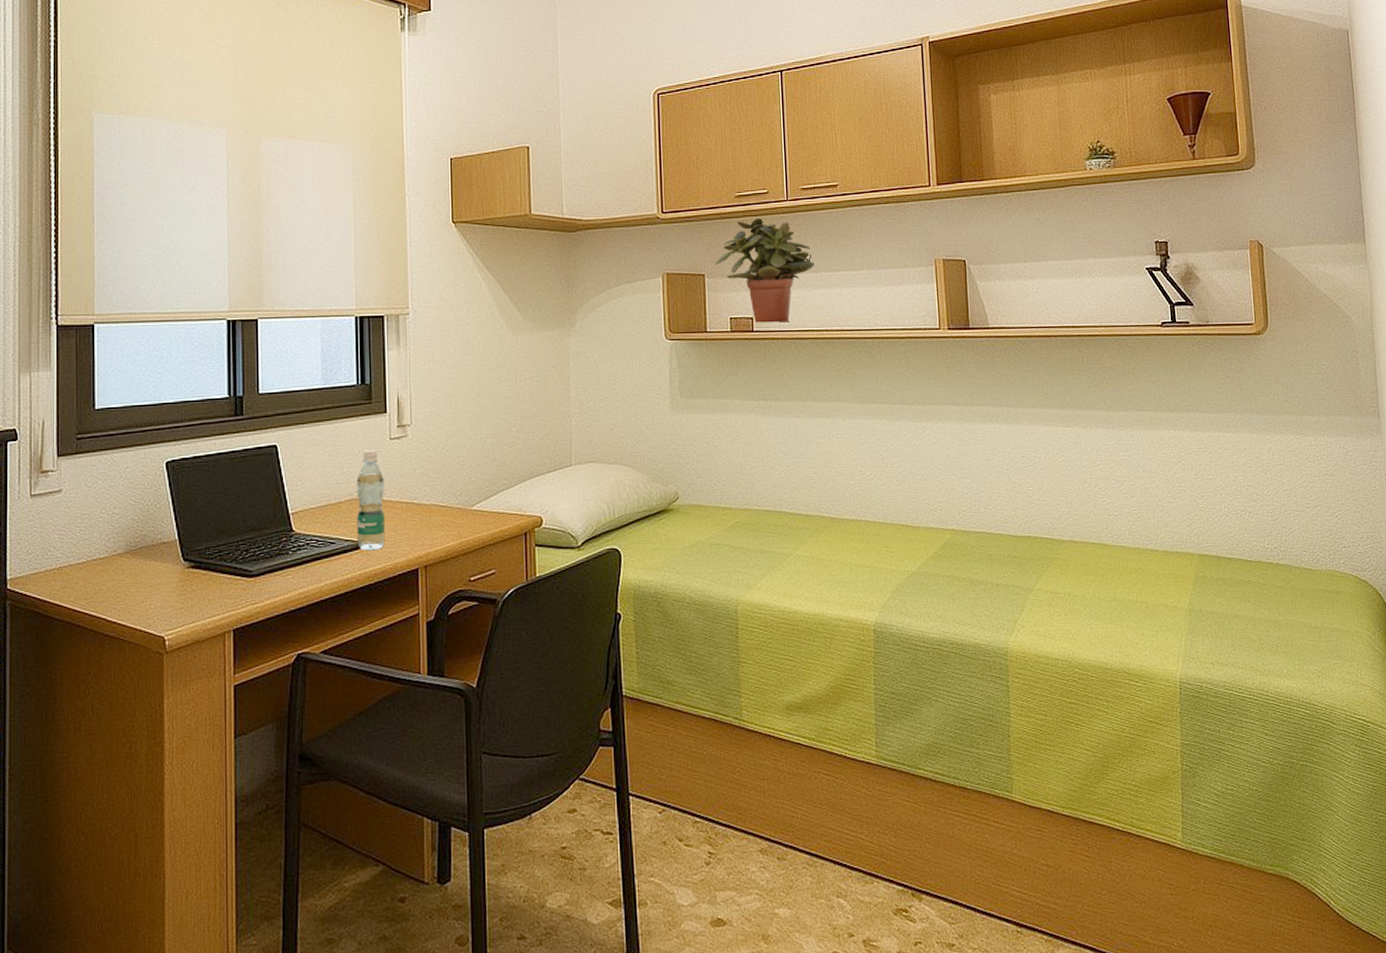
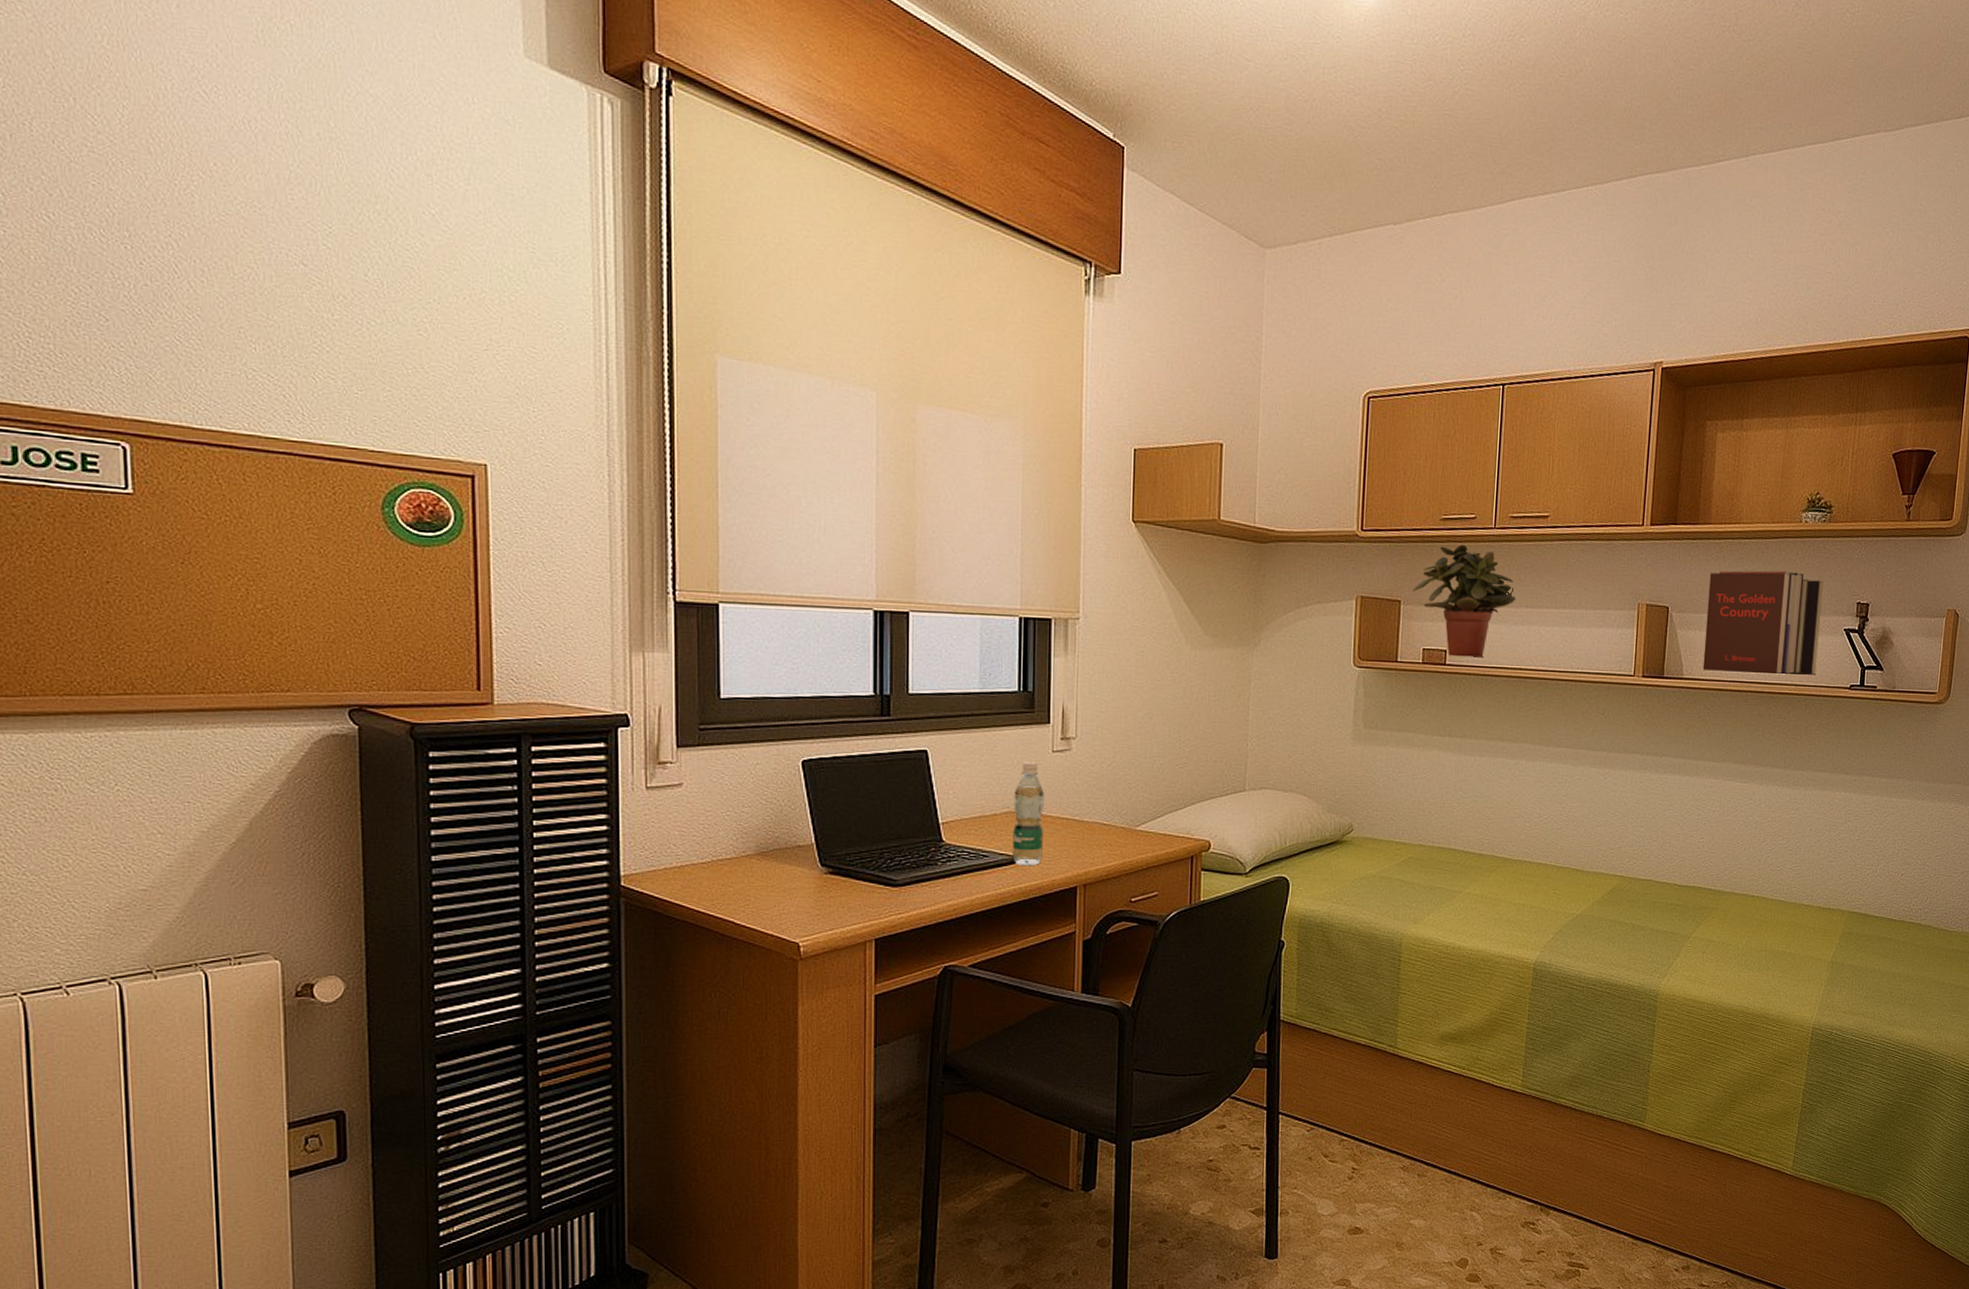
books: none [1002,217,1124,319] -> present [1702,570,1824,675]

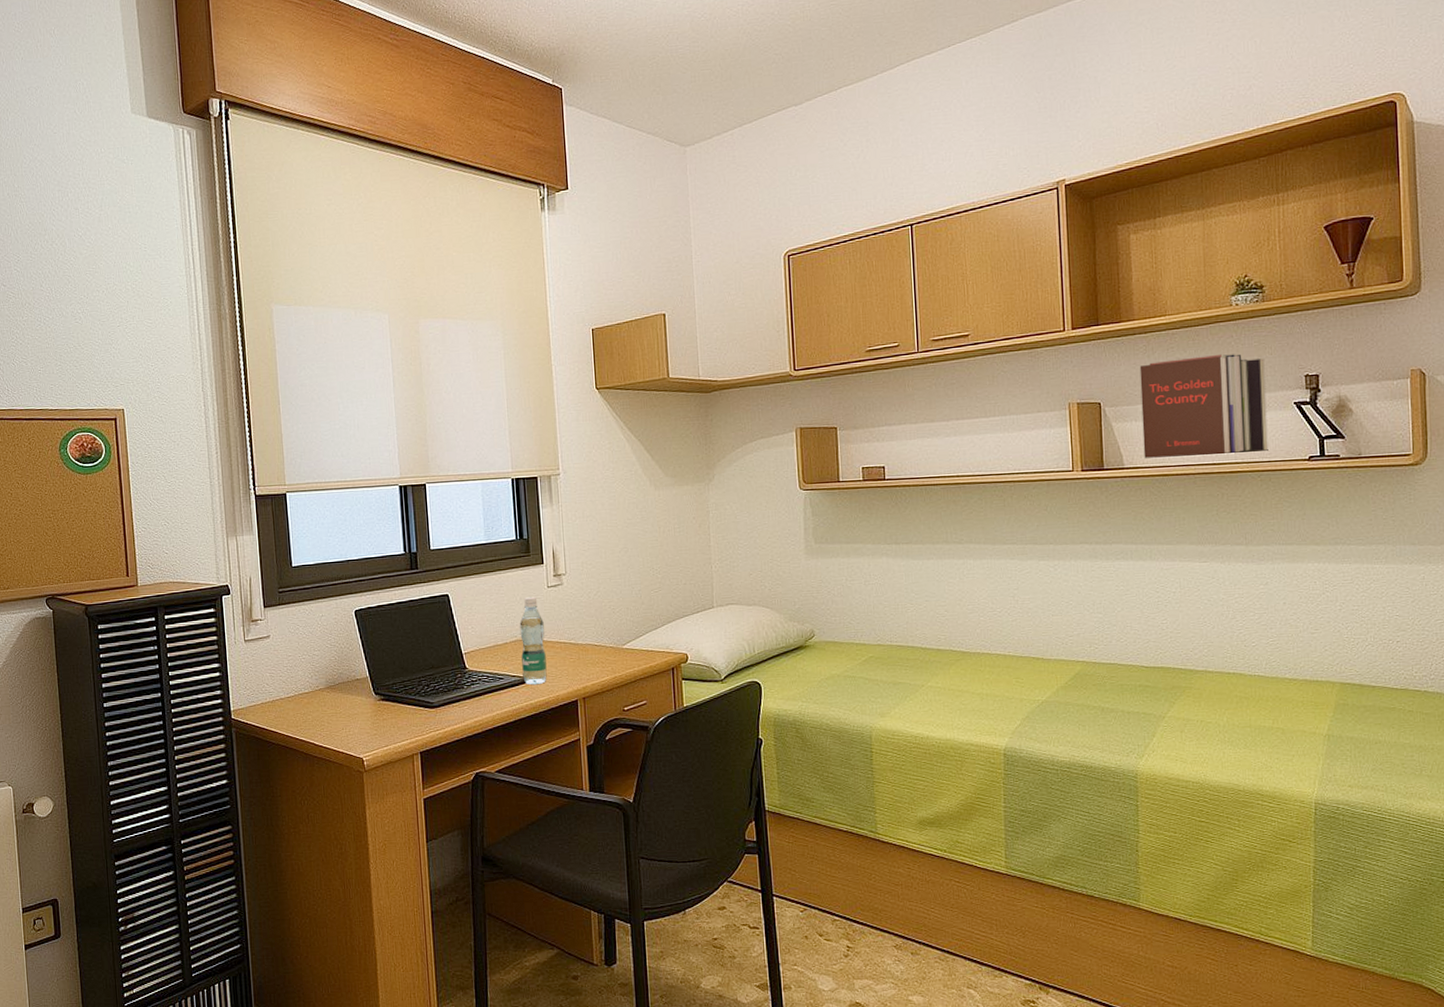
potted plant: present [1413,544,1516,658] -> none [847,370,945,472]

